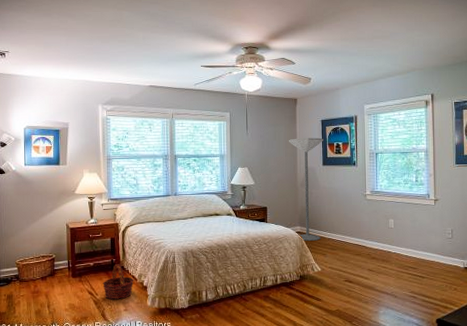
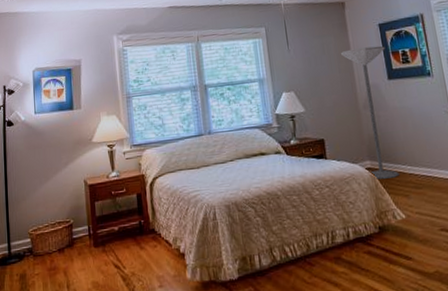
basket: present [102,264,134,299] -> none [130,227,169,273]

